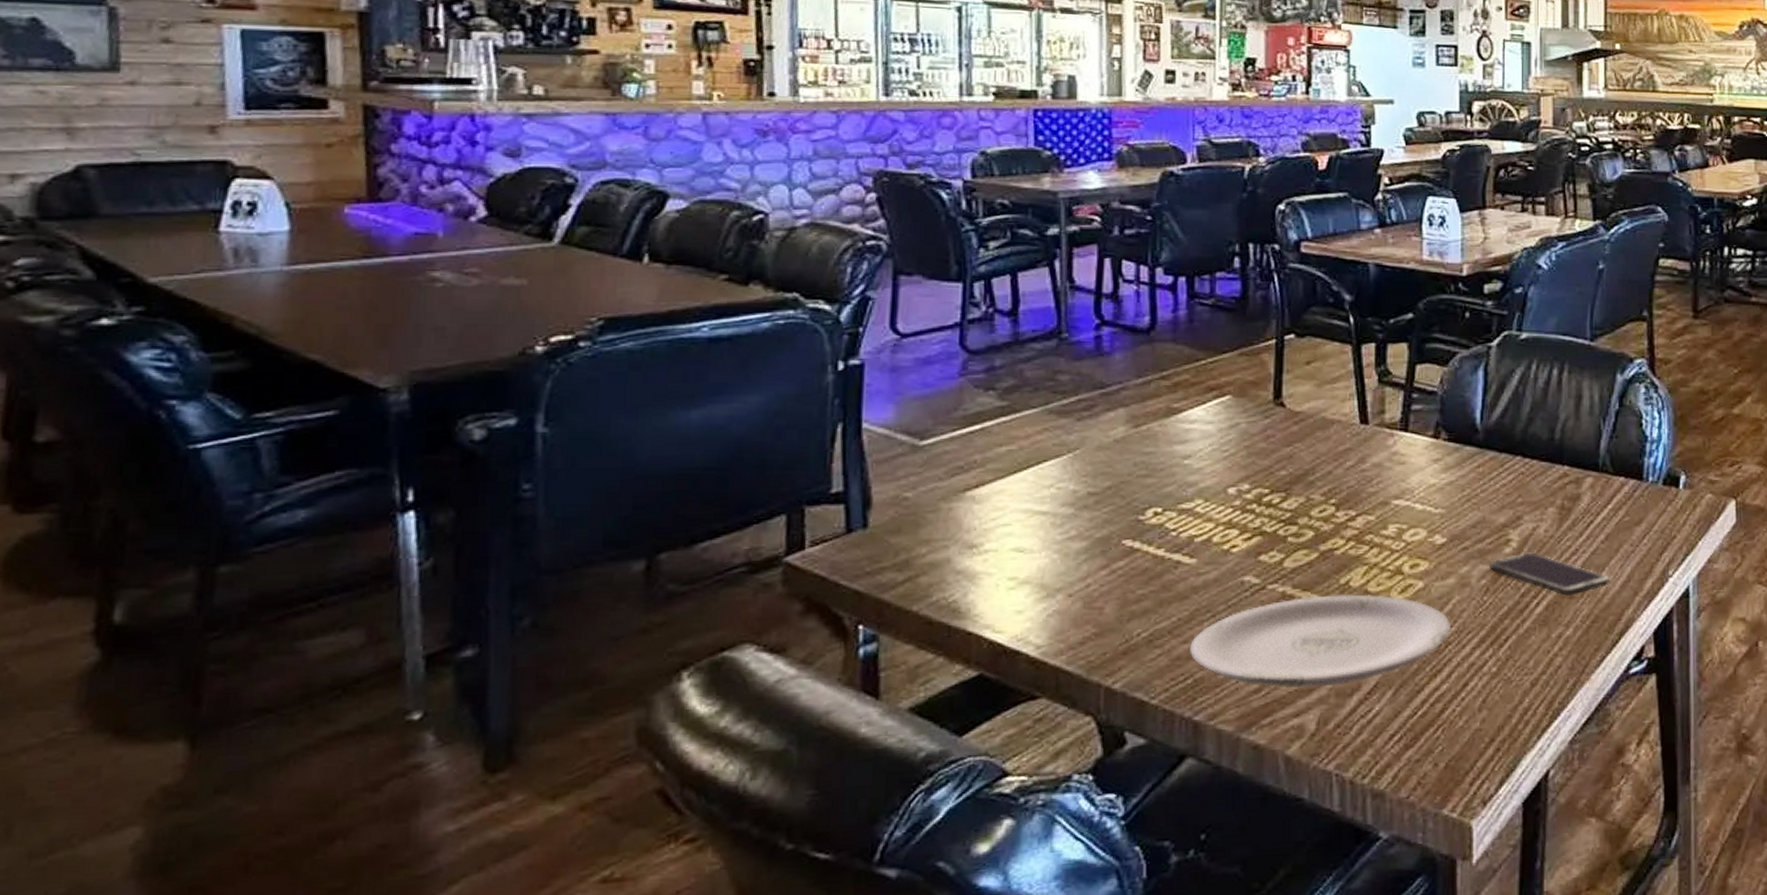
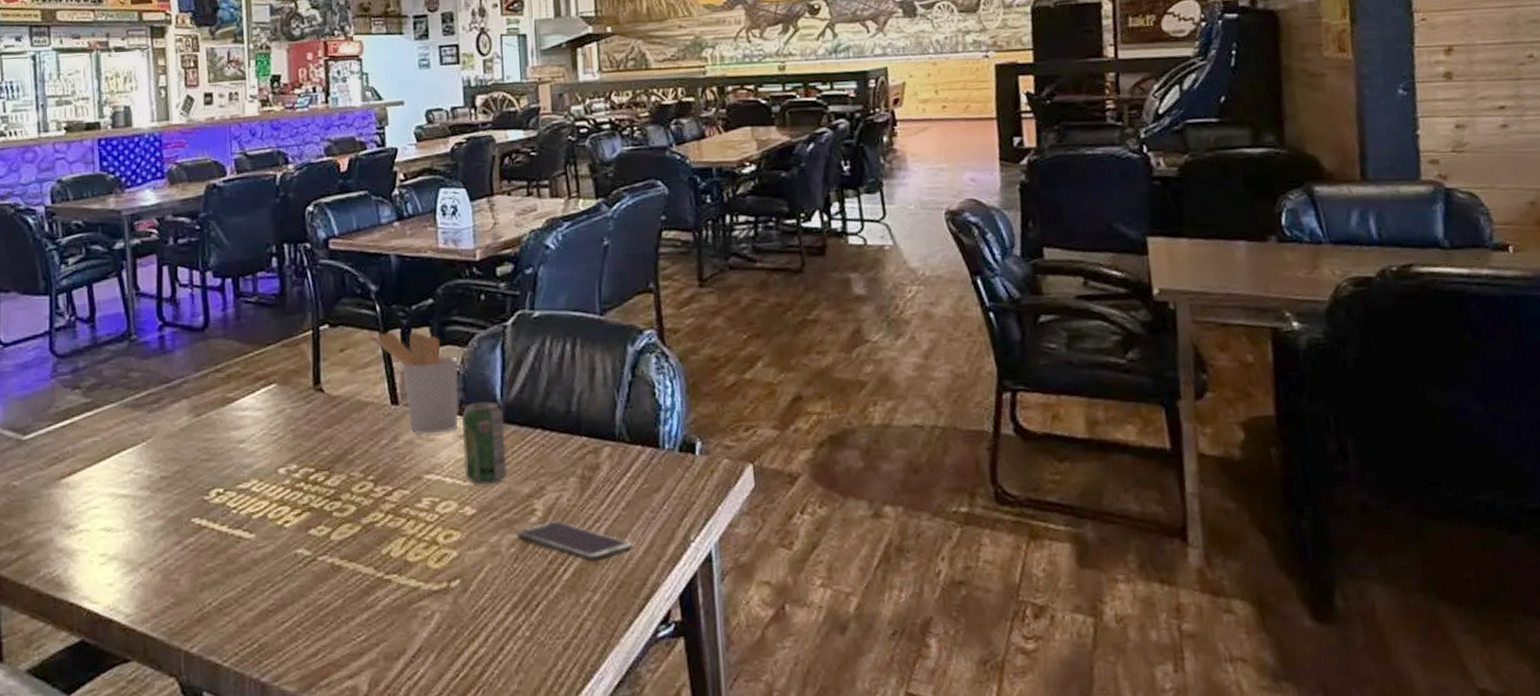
plate: present [1190,594,1452,689] -> none [254,563,486,653]
utensil holder: none [1342,345,1437,457] -> present [371,331,458,434]
beverage can: none [1436,425,1483,513] -> present [462,401,507,485]

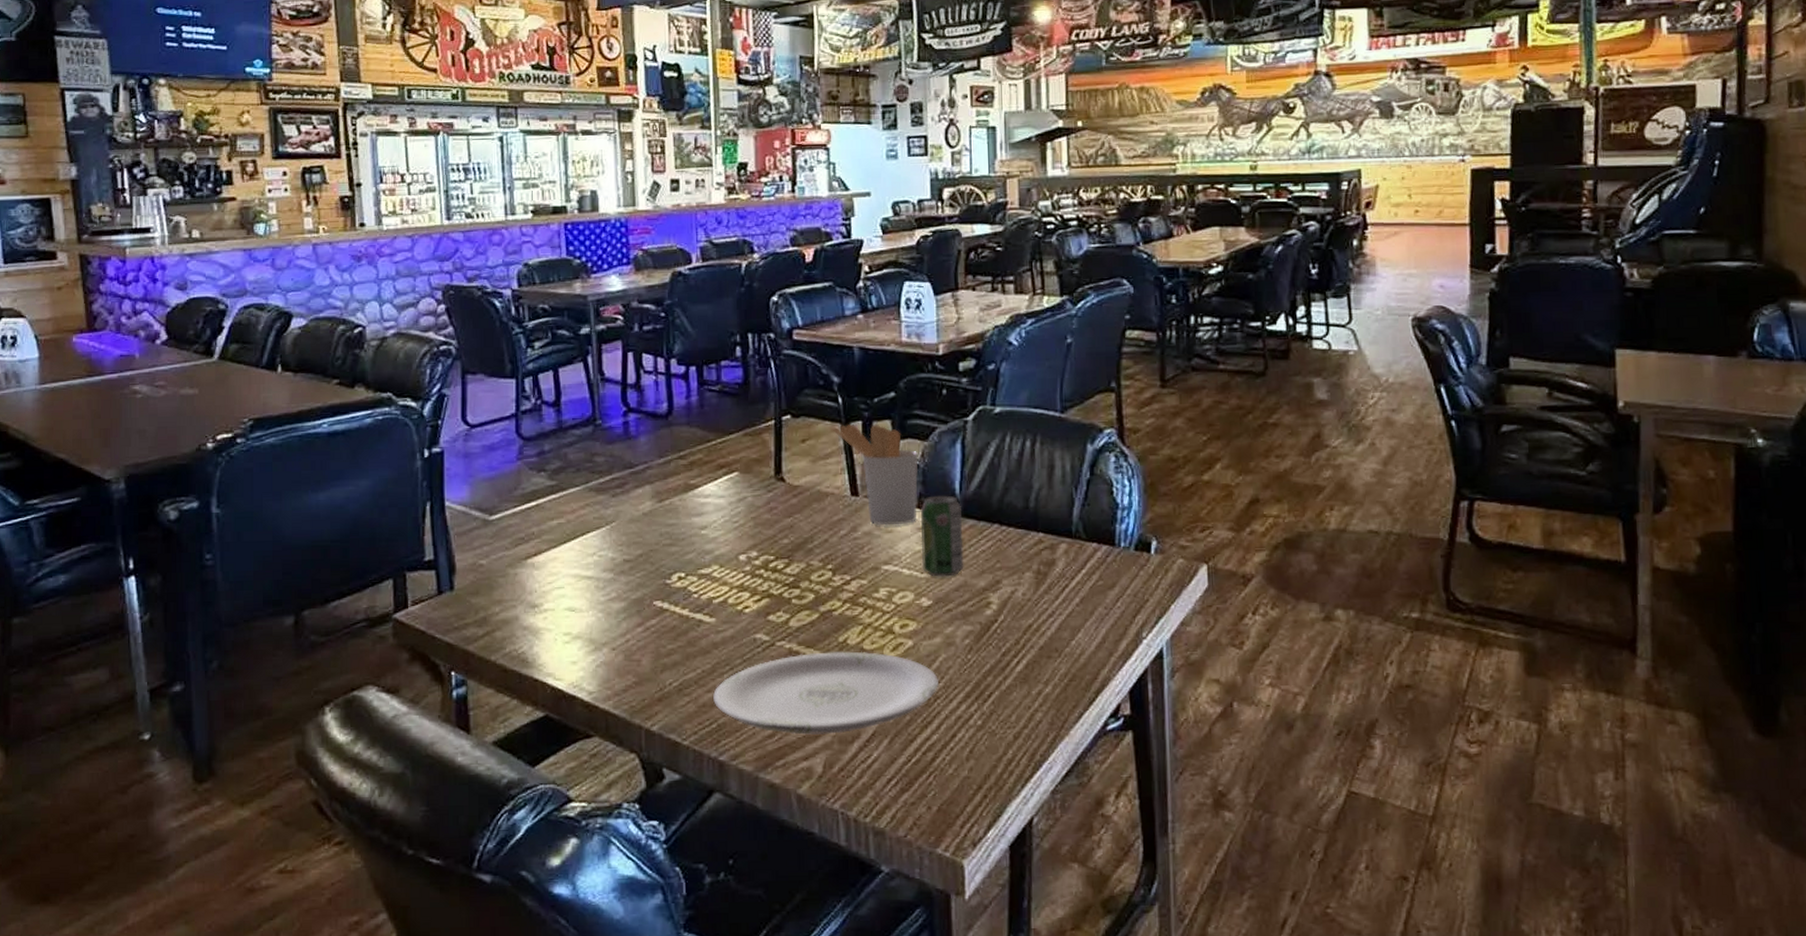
plate: none [254,563,486,653] -> present [713,651,940,735]
smartphone: present [516,521,634,562] -> none [971,614,1086,655]

